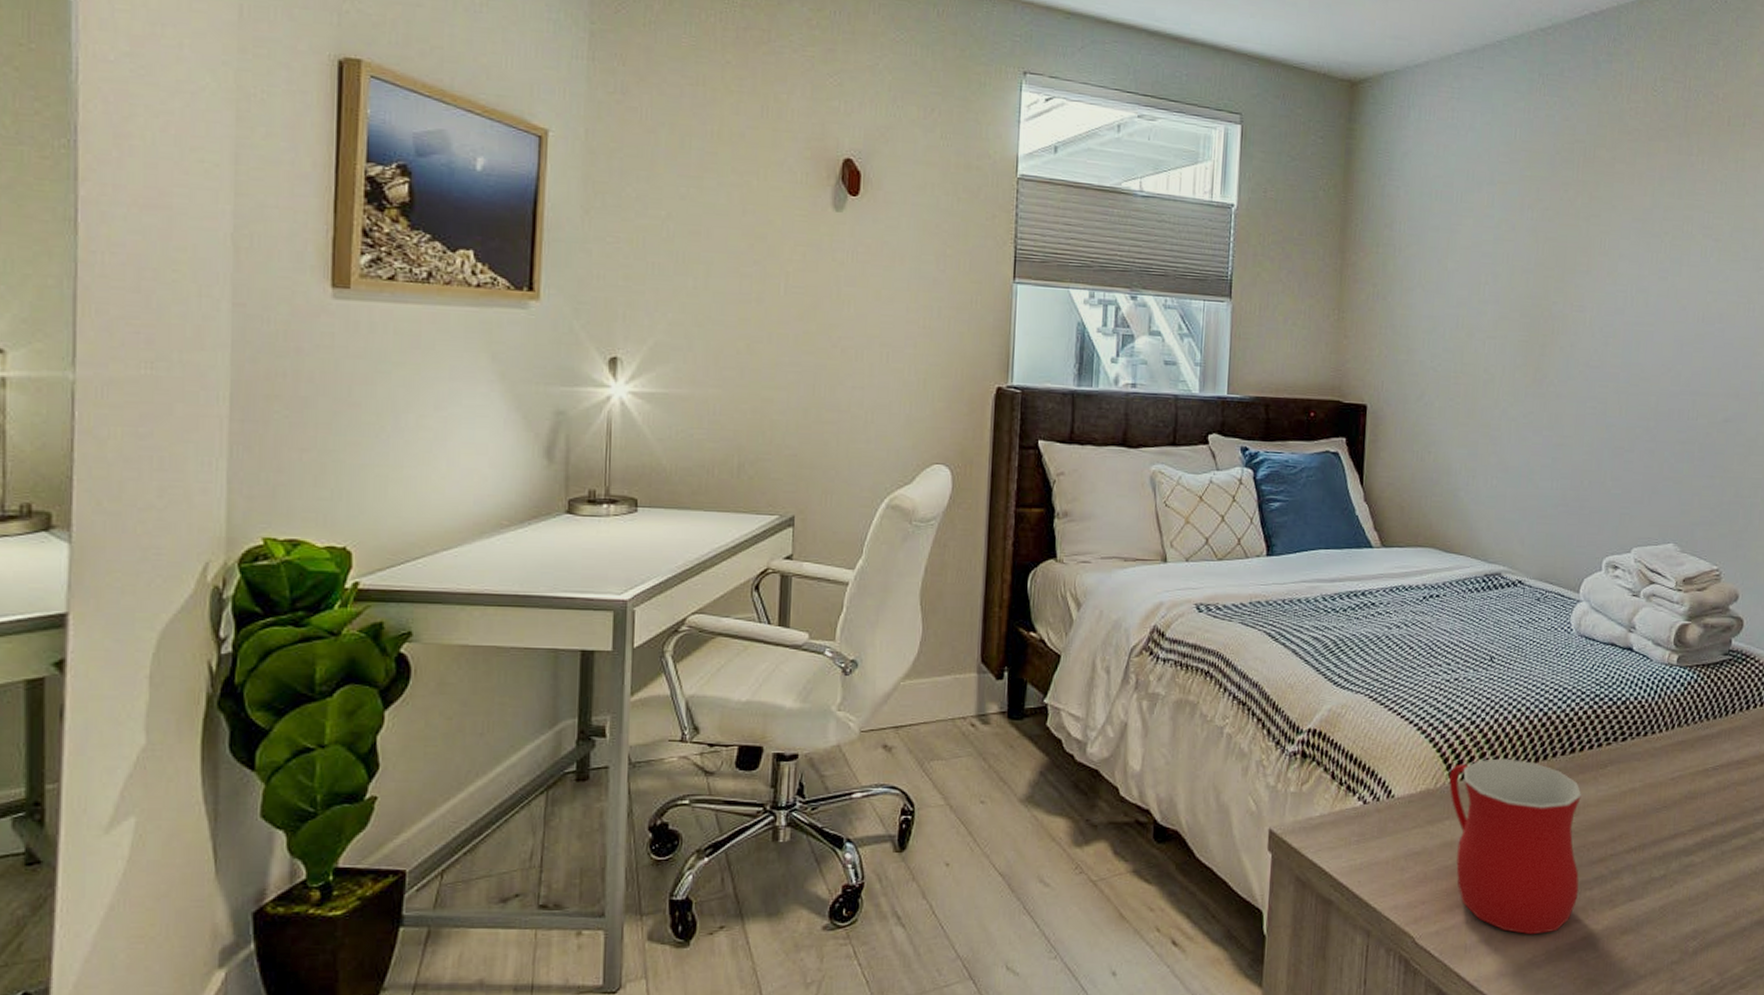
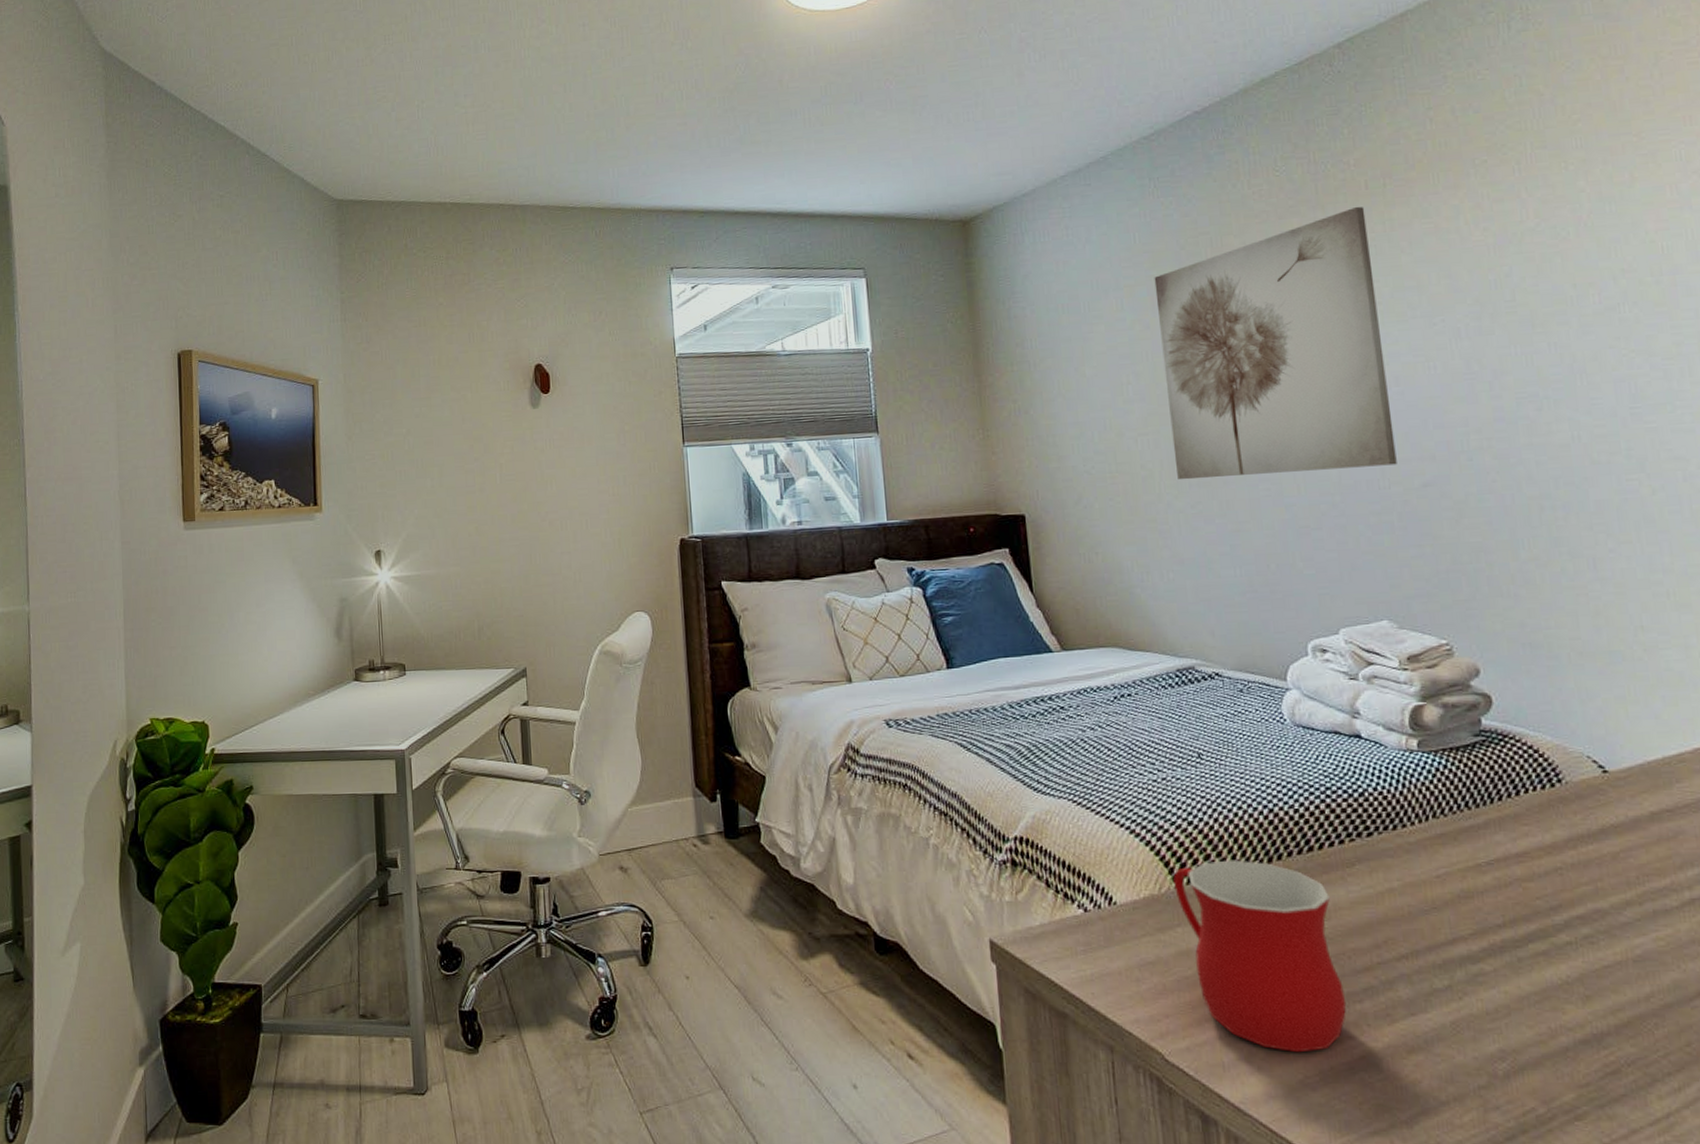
wall art: none [1516,141,1724,398] -> present [1154,206,1397,480]

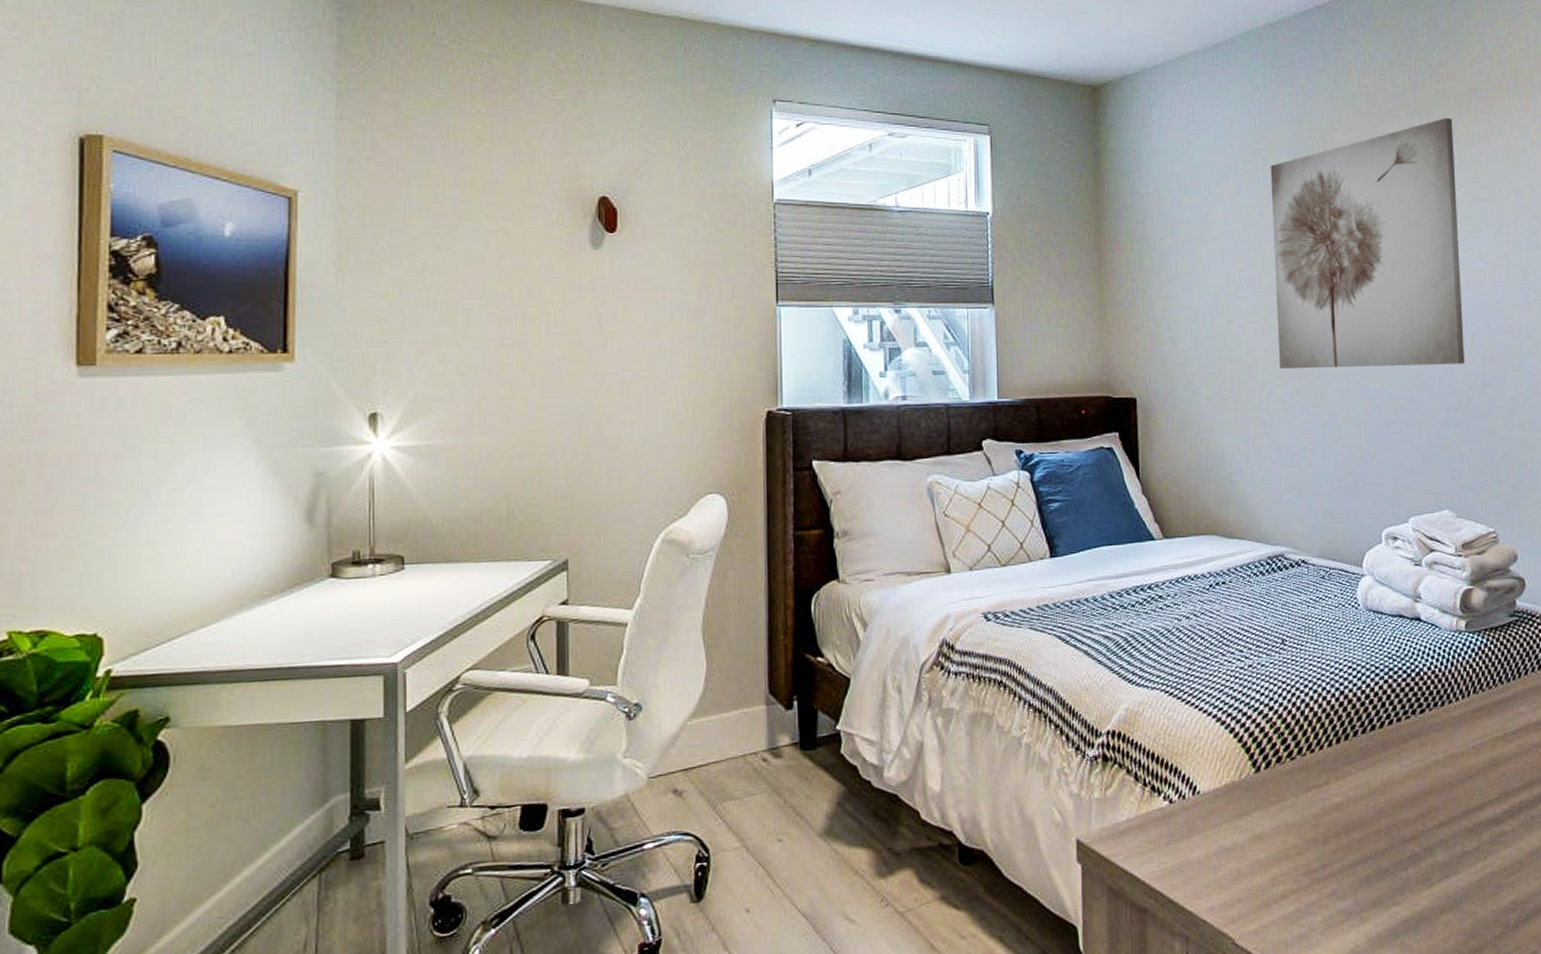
mug: present [1173,860,1347,1053] -> none [1252,742,1394,924]

